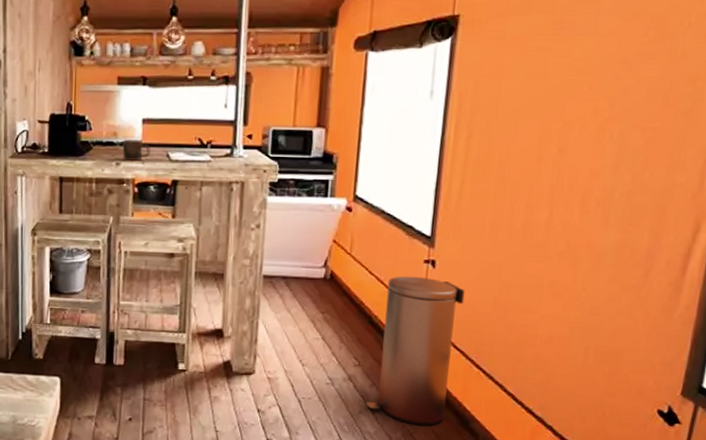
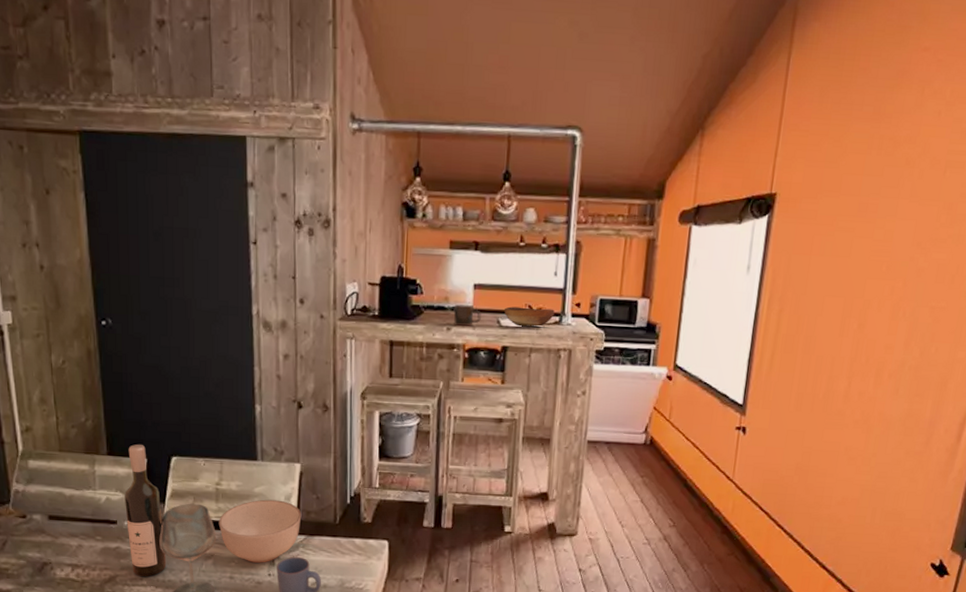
bowl: none [174,140,225,161] -> present [504,306,555,328]
pedal bin: present [366,276,465,426] -> none [679,442,771,582]

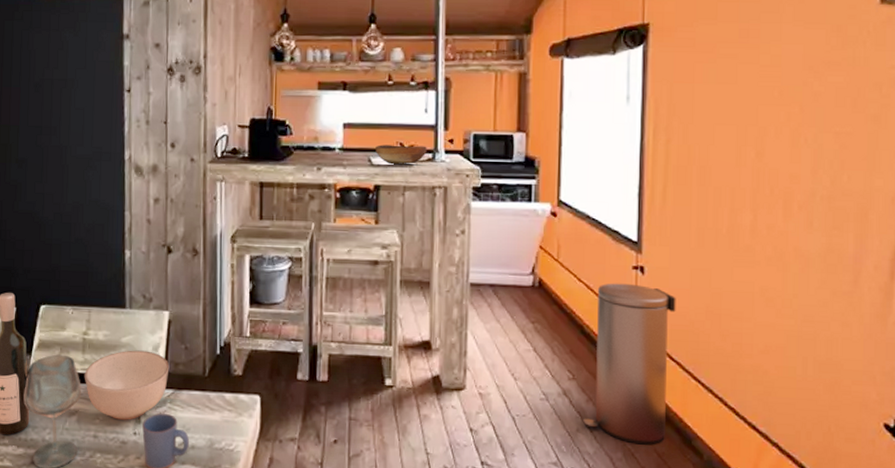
mug: present [453,304,481,326] -> none [323,144,352,166]
pedal bin: none [679,442,771,582] -> present [583,283,676,445]

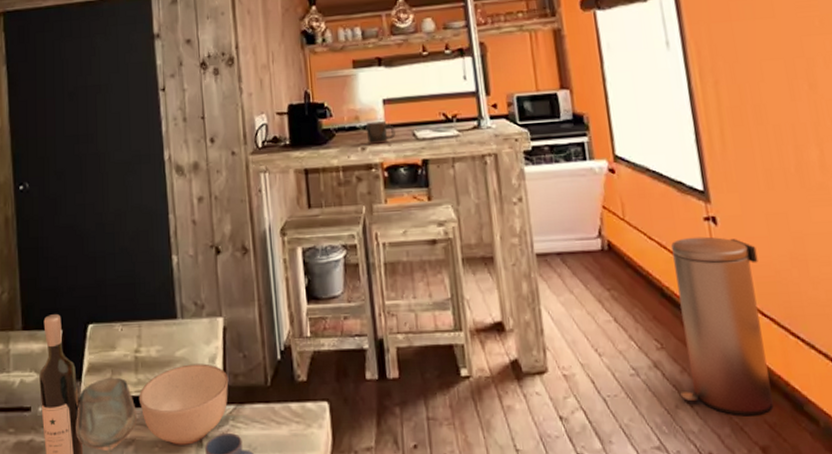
mug: none [323,144,352,166] -> present [365,121,395,144]
bowl: present [375,144,427,165] -> none [418,114,471,137]

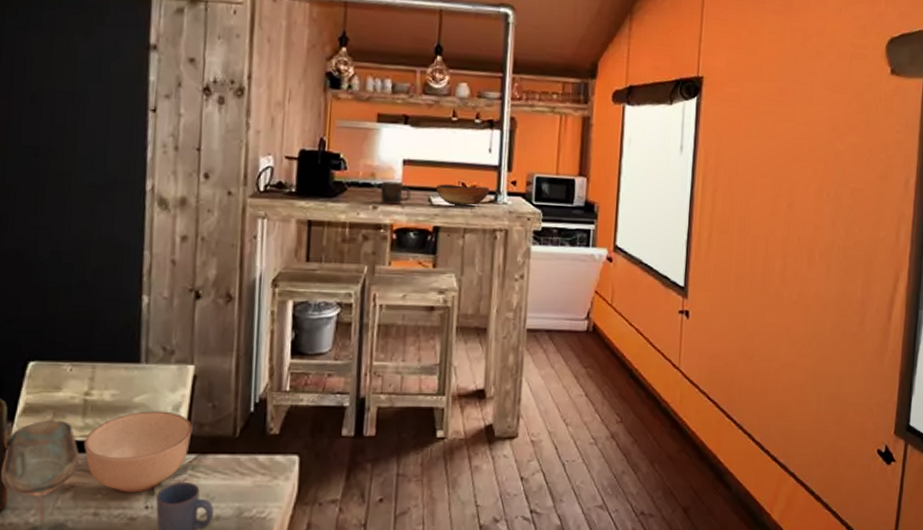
bowl: none [418,114,471,137] -> present [436,184,489,206]
pedal bin: present [671,236,773,416] -> none [628,327,716,482]

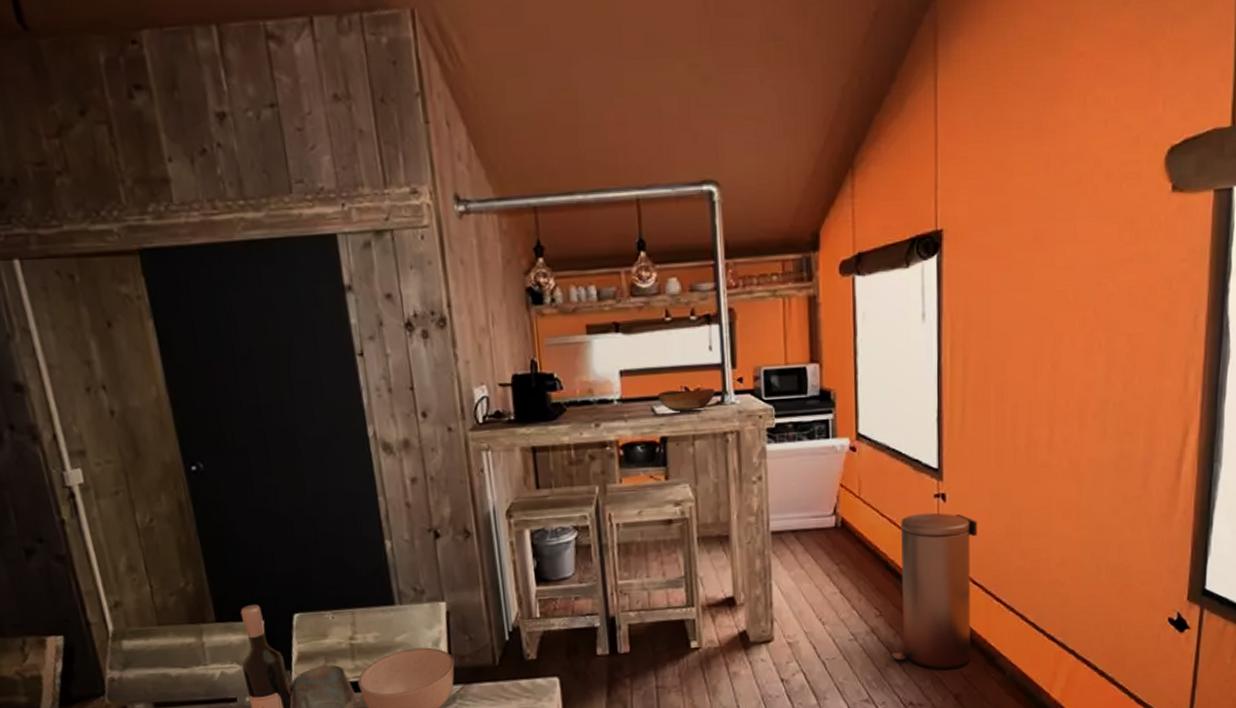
mug: present [380,181,411,205] -> none [600,395,633,420]
pedal bin: none [628,327,716,482] -> present [892,512,977,671]

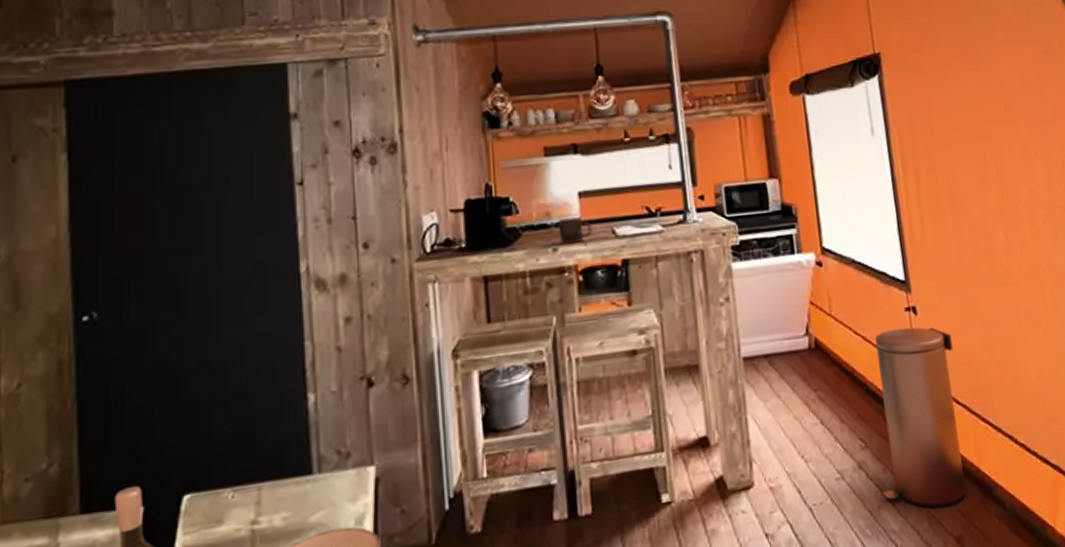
mug: none [600,395,633,420] -> present [558,217,592,244]
bowl: present [658,388,715,413] -> none [618,207,677,234]

